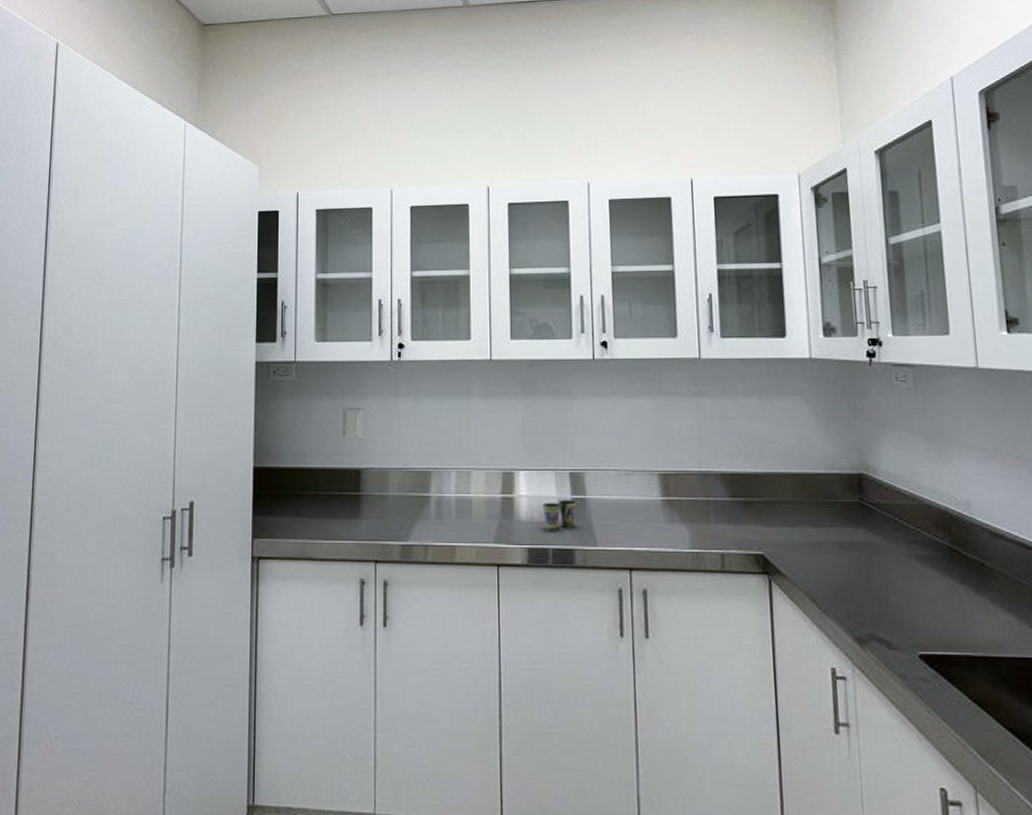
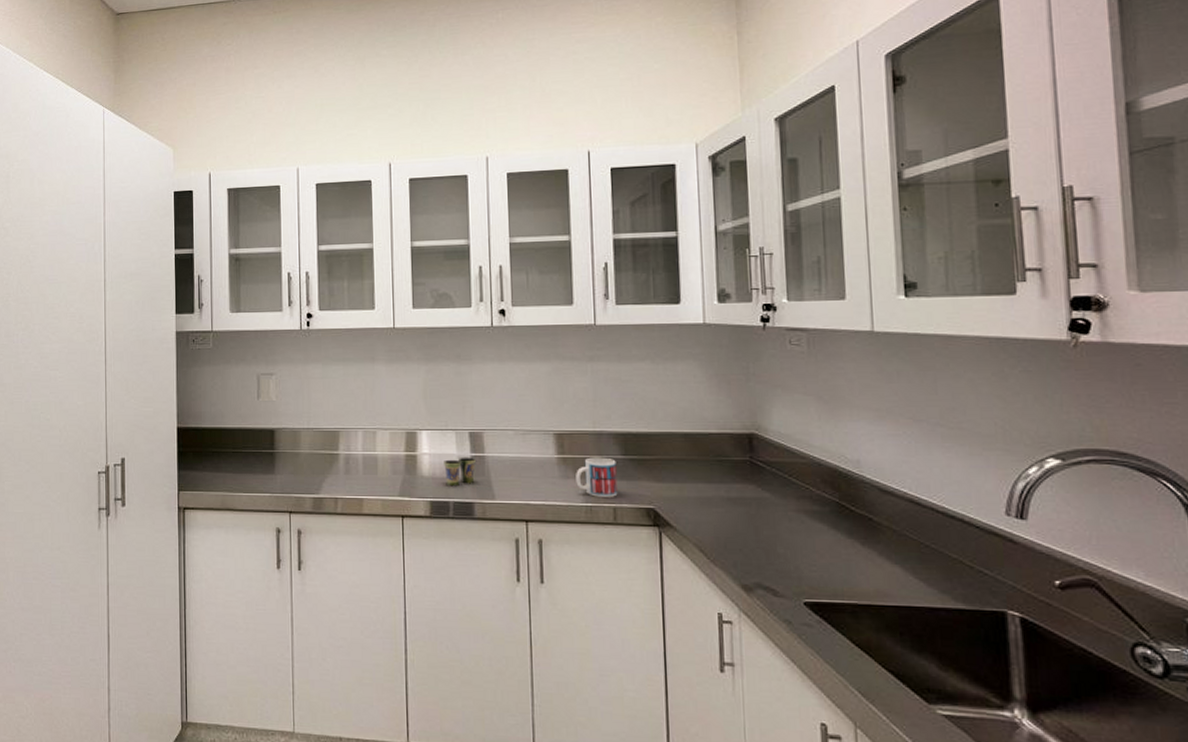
mug: none [681,499,725,542] -> present [576,457,618,497]

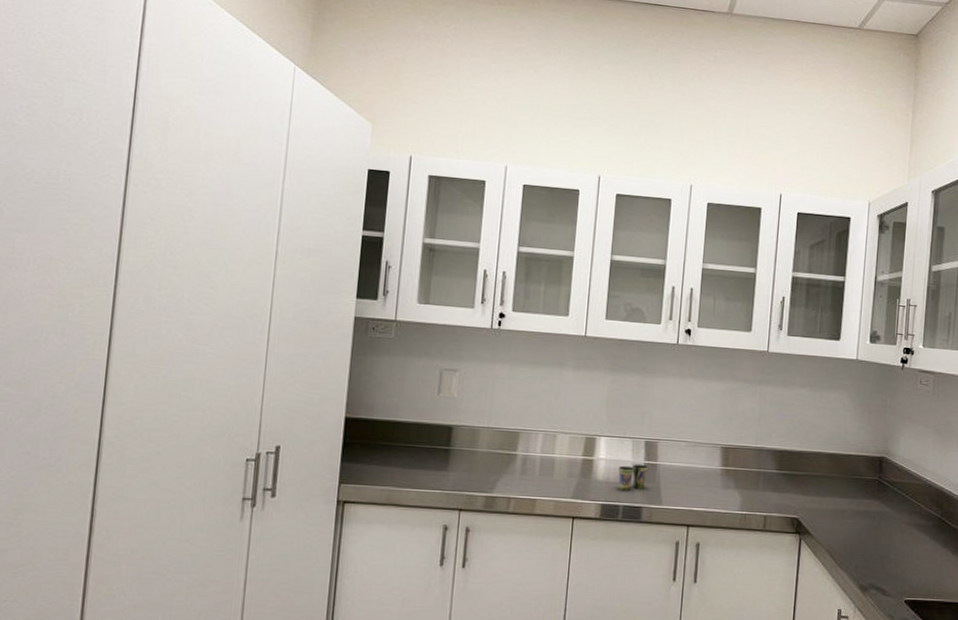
mug: present [576,457,618,497] -> none [735,470,771,507]

